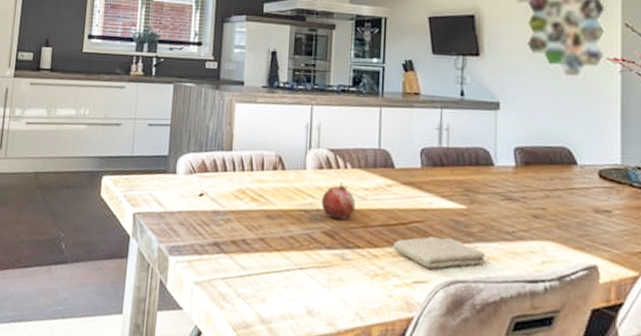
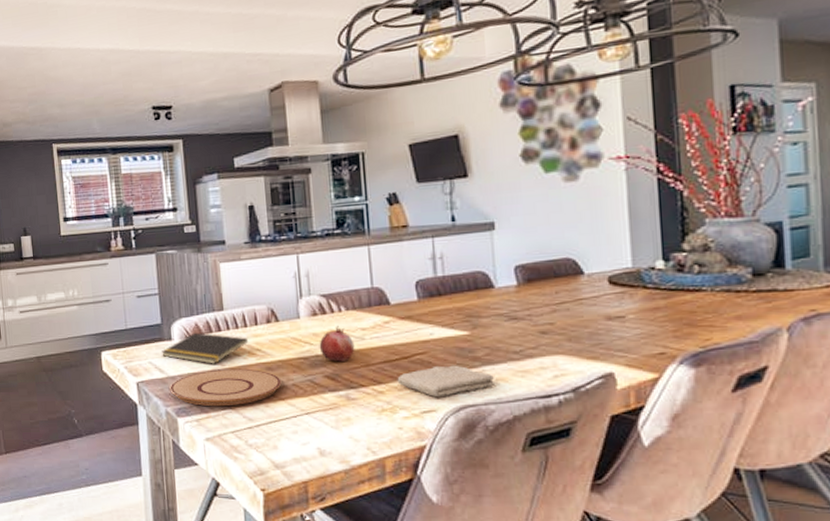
notepad: none [163,169,253,205] -> present [160,332,249,364]
plate: none [166,210,280,251] -> present [170,368,282,407]

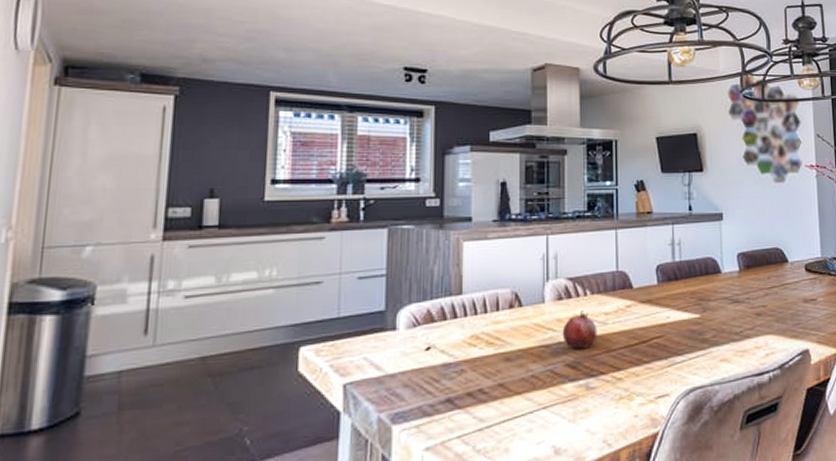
notepad: present [160,332,249,364] -> none [380,320,487,357]
plate: present [170,368,282,407] -> none [386,360,520,408]
washcloth: present [397,365,496,397] -> none [635,347,720,381]

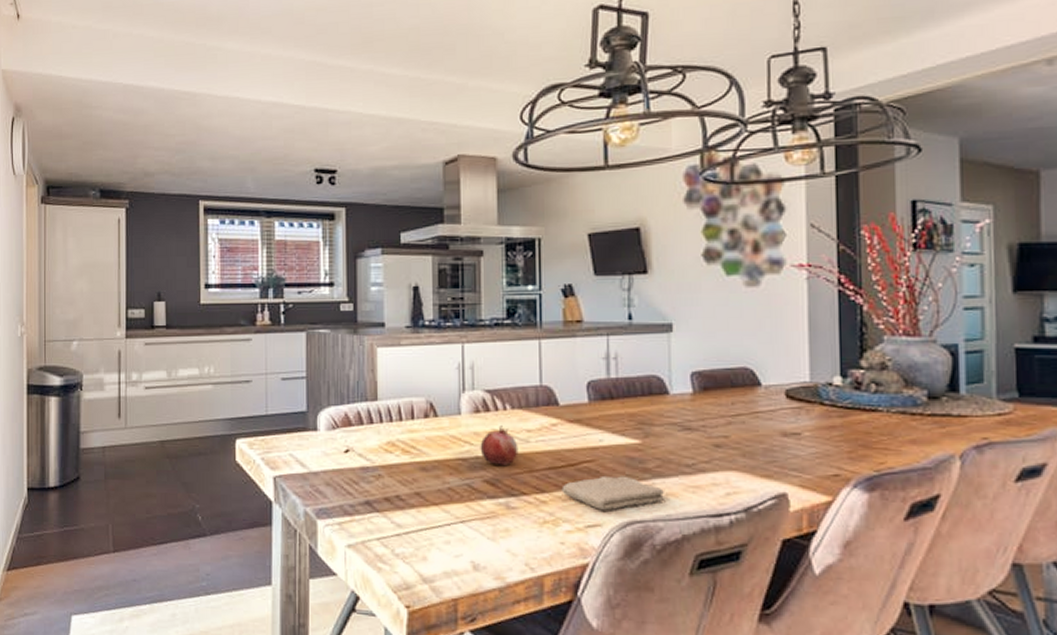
washcloth: none [635,347,720,381] -> present [561,475,666,510]

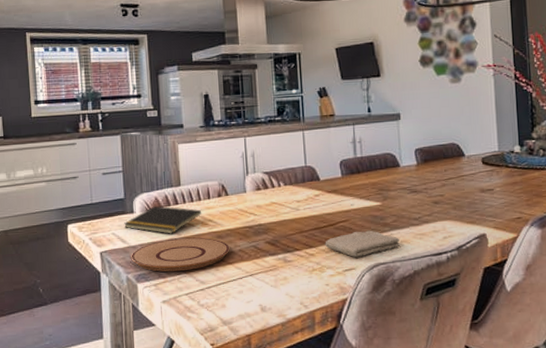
notepad: none [303,423,403,461] -> present [123,205,202,234]
plate: none [311,466,436,509] -> present [131,237,230,272]
fruit: present [480,426,519,467] -> none [262,199,291,230]

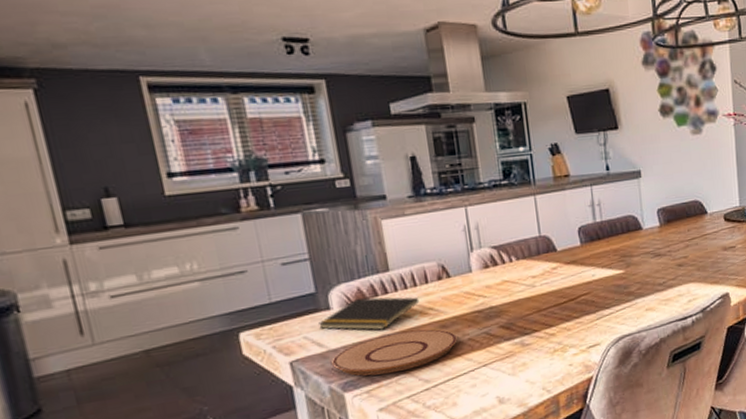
washcloth: present [325,230,401,257] -> none [566,301,646,332]

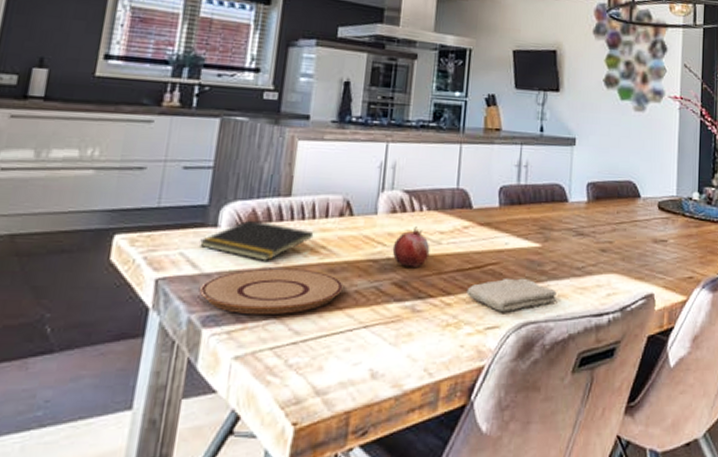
fruit: none [492,276,527,312] -> present [392,227,430,269]
washcloth: none [566,301,646,332] -> present [466,277,558,311]

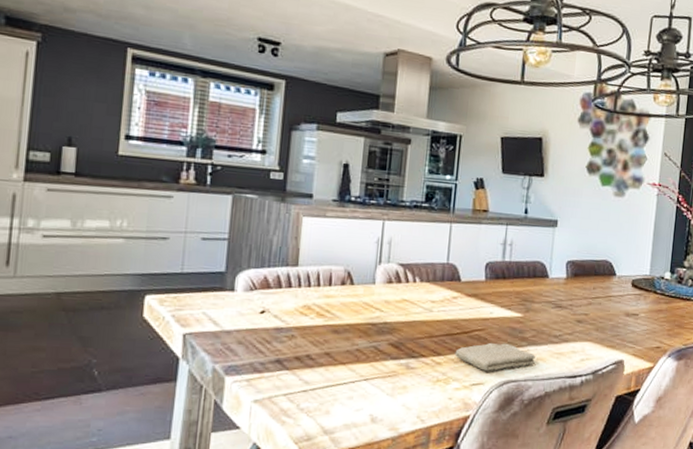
notepad: present [198,220,314,261] -> none [218,286,319,322]
plate: present [200,268,343,315] -> none [222,327,346,367]
fruit: present [392,227,430,269] -> none [389,296,423,332]

